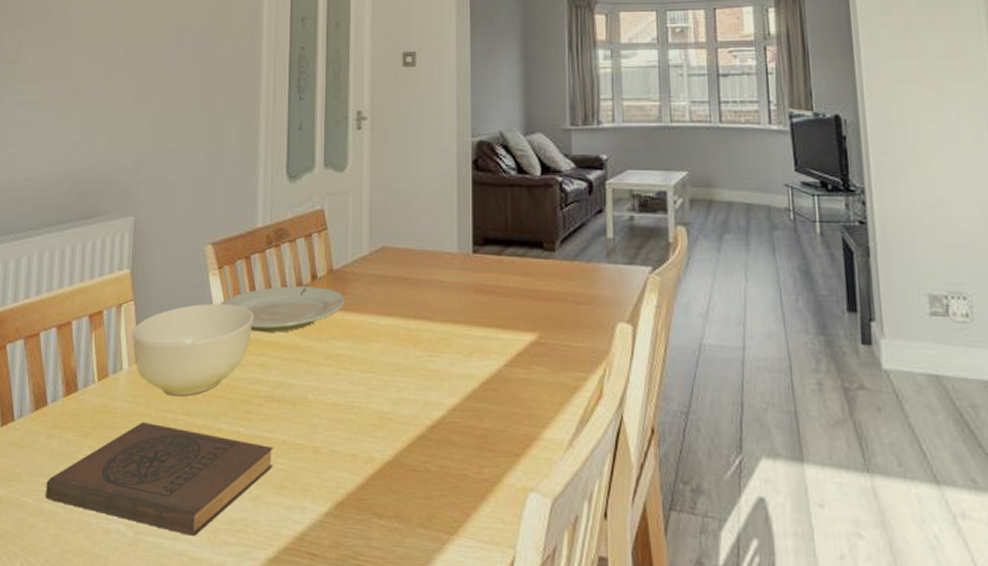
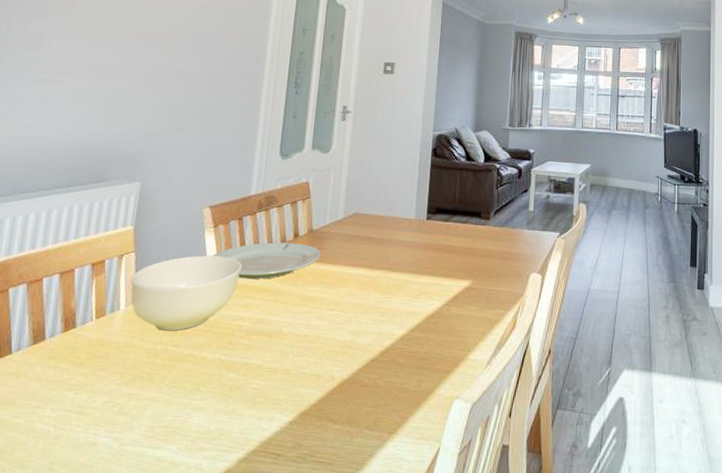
book: present [45,421,273,536] -> none [37,352,250,445]

